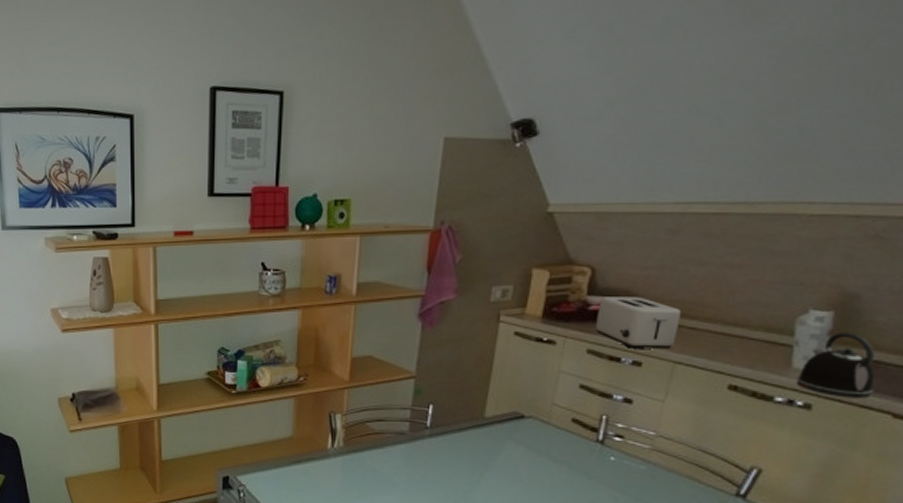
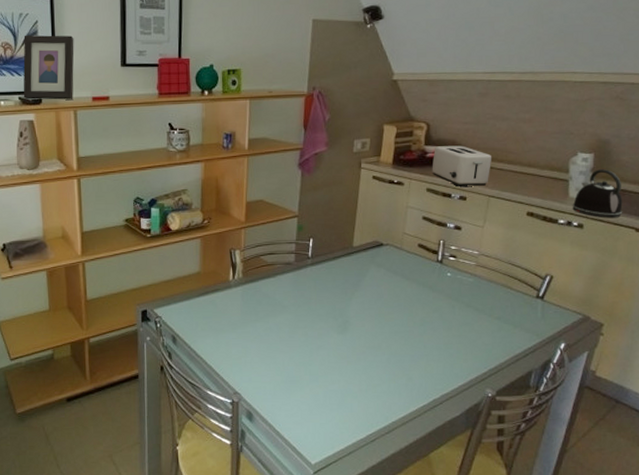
picture frame: none [98,161,155,235] -> present [23,35,74,100]

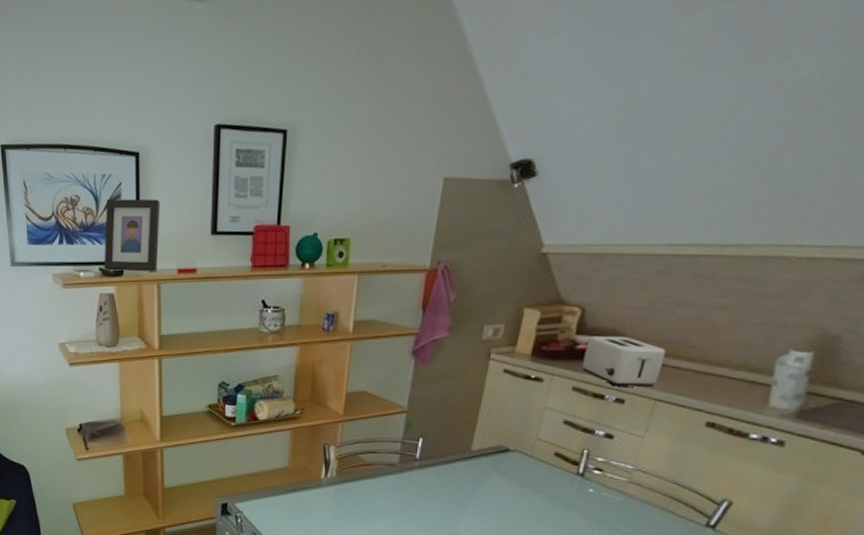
kettle: present [572,169,623,219] -> none [771,373,849,436]

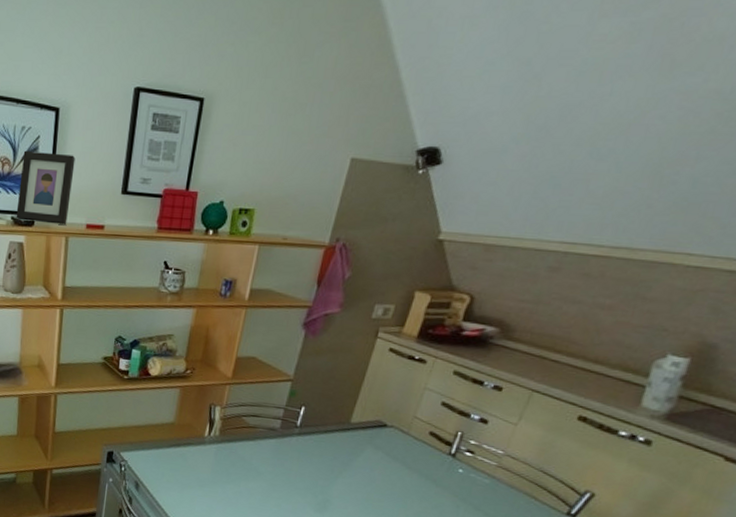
toaster: present [582,336,667,387] -> none [464,324,548,378]

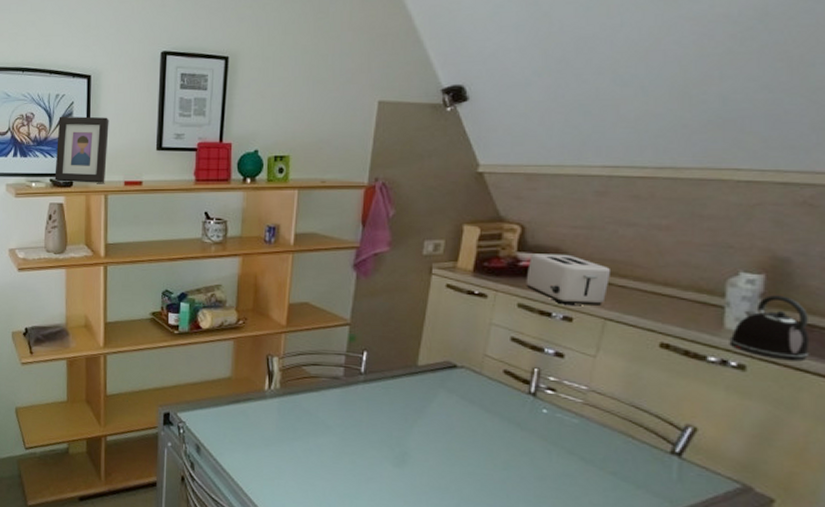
toaster: none [464,324,548,378] -> present [526,253,612,306]
kettle: none [641,378,721,441] -> present [729,295,810,362]

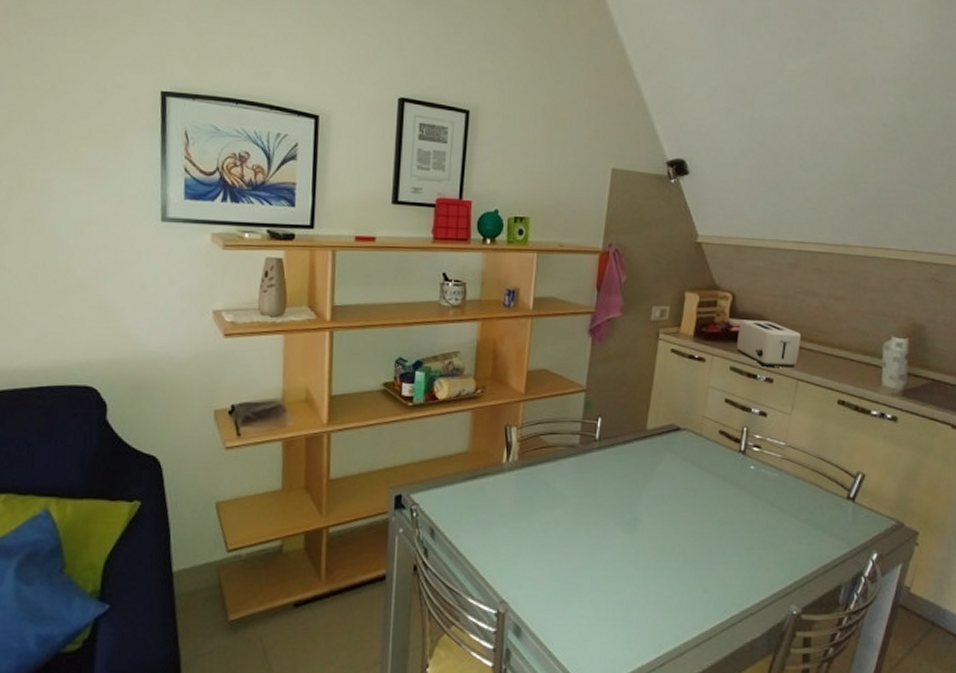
picture frame: present [54,116,109,183] -> none [273,158,339,237]
kettle: present [729,295,810,362] -> none [886,356,939,412]

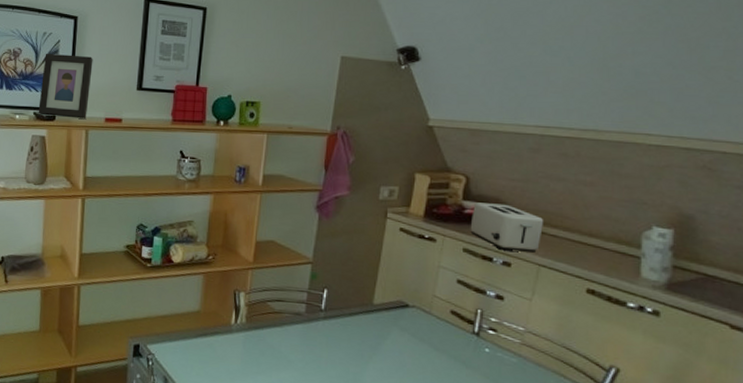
picture frame: none [273,158,339,237] -> present [38,53,93,119]

